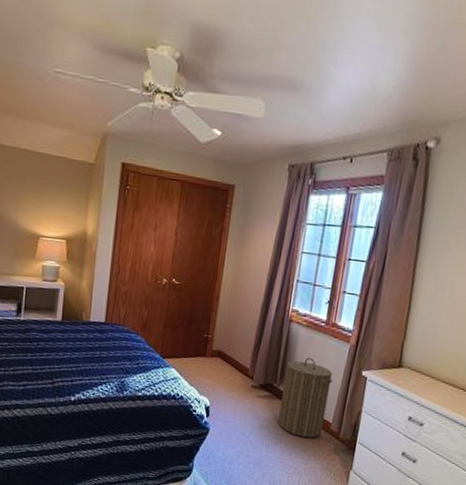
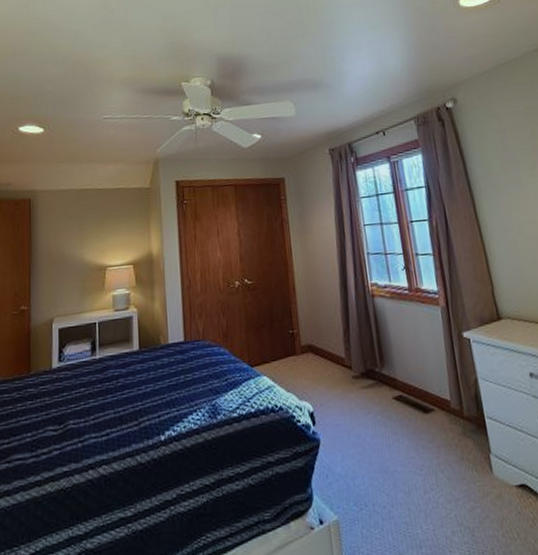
laundry hamper: present [278,357,333,438] -> none [382,330,444,426]

